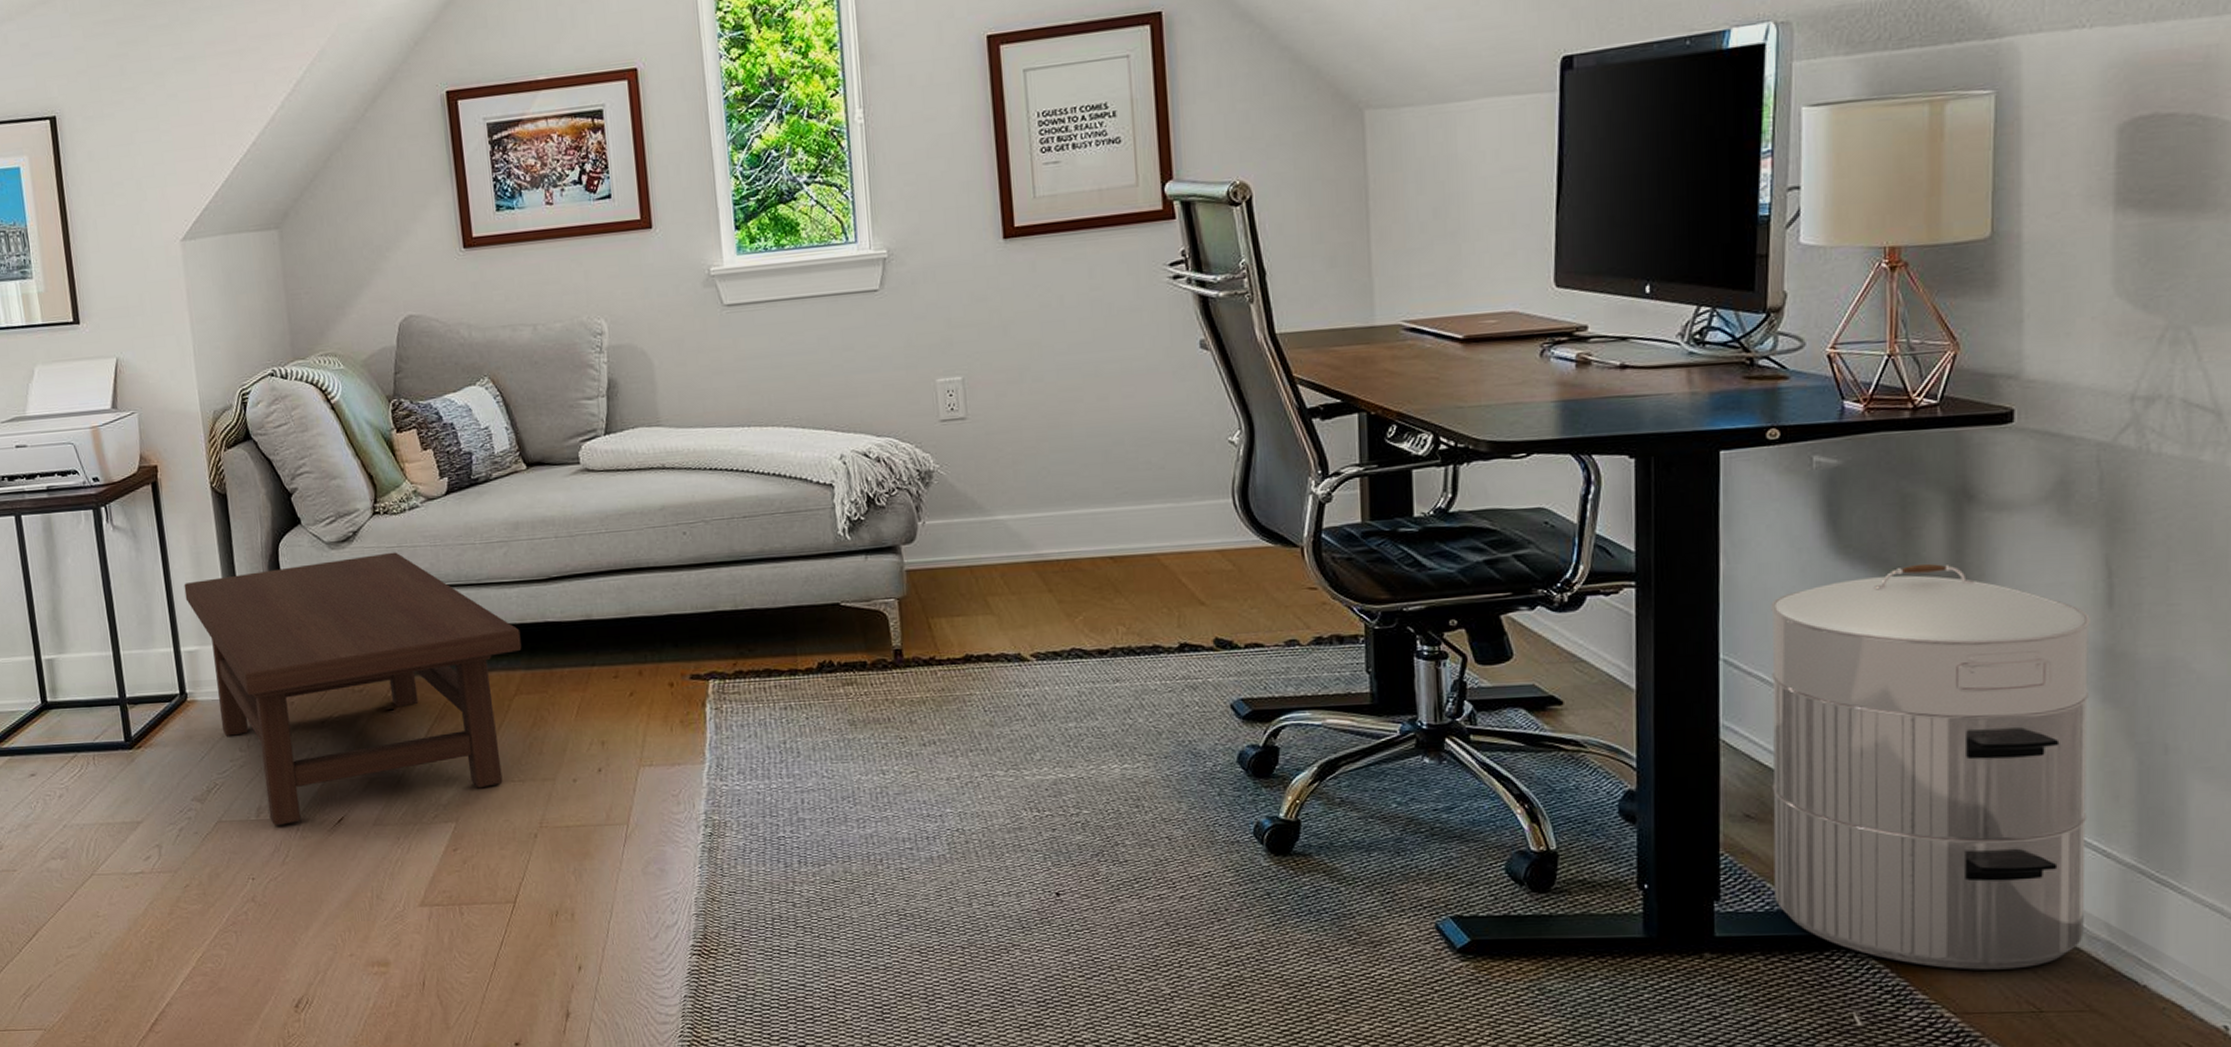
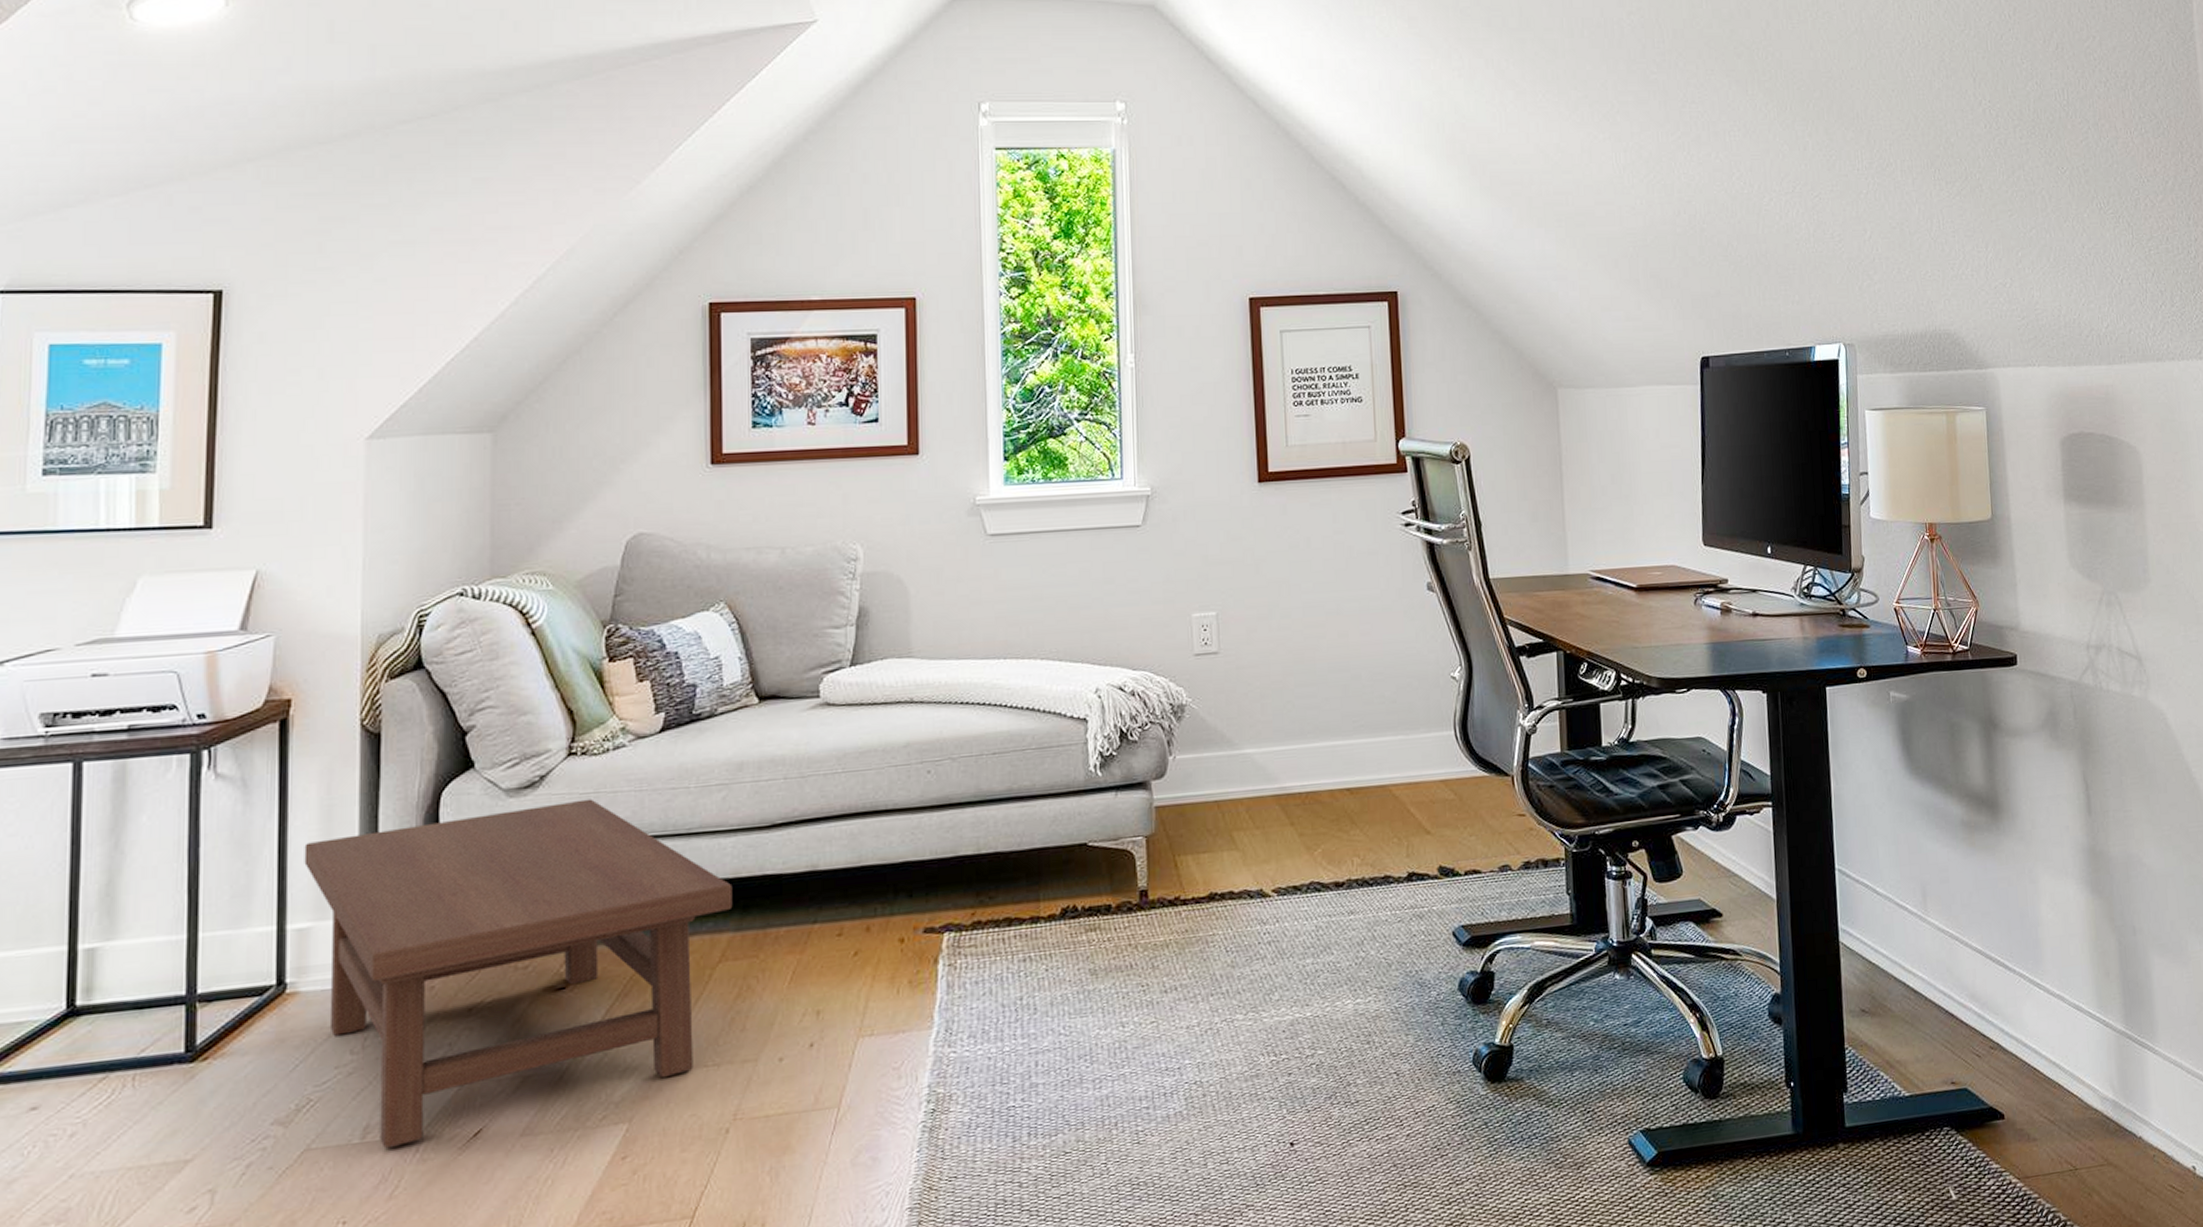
waste bin: present [1771,563,2090,970] -> none [1869,781,2098,1138]

